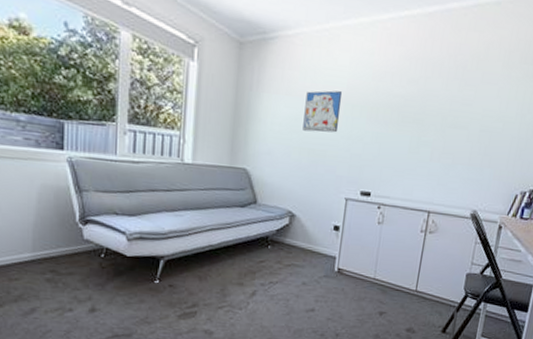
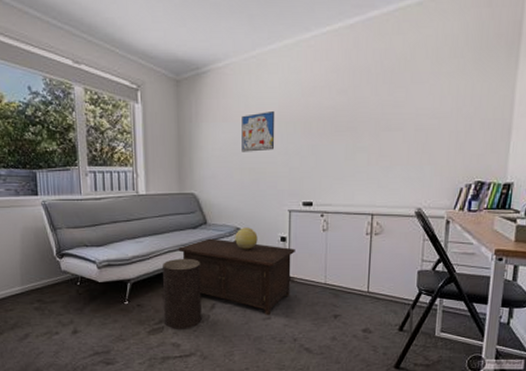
stool: none [198,237,246,316] -> present [163,258,202,329]
cabinet: none [222,219,348,308] -> present [178,238,295,316]
decorative sphere: none [285,211,310,236] -> present [235,227,258,250]

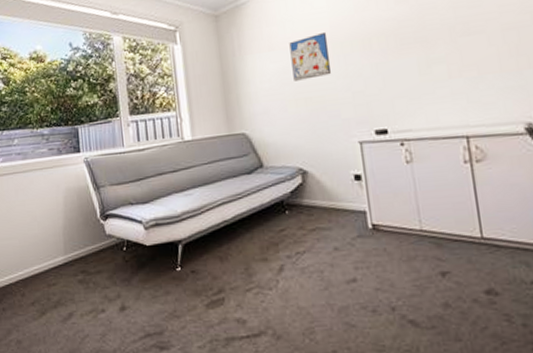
stool: present [163,258,202,329] -> none [217,209,269,300]
cabinet: present [178,238,295,316] -> none [233,183,378,278]
decorative sphere: present [235,227,258,250] -> none [298,167,327,195]

